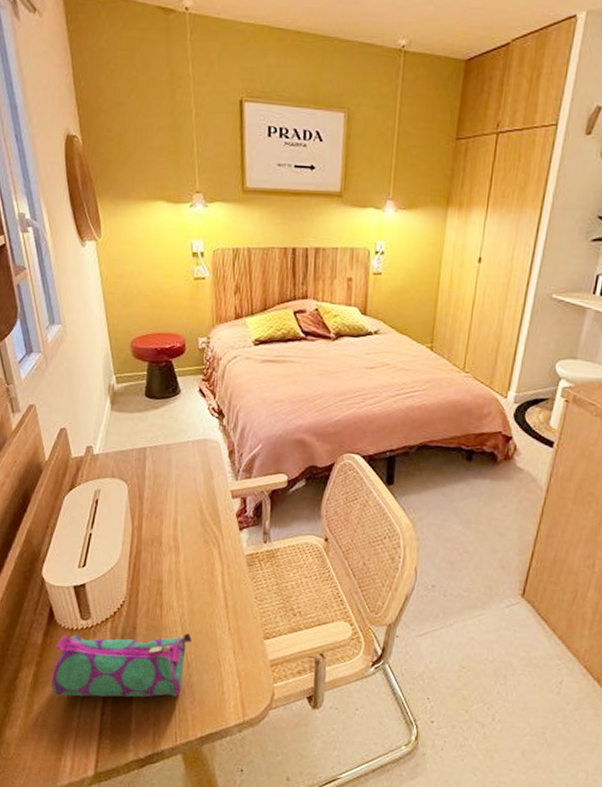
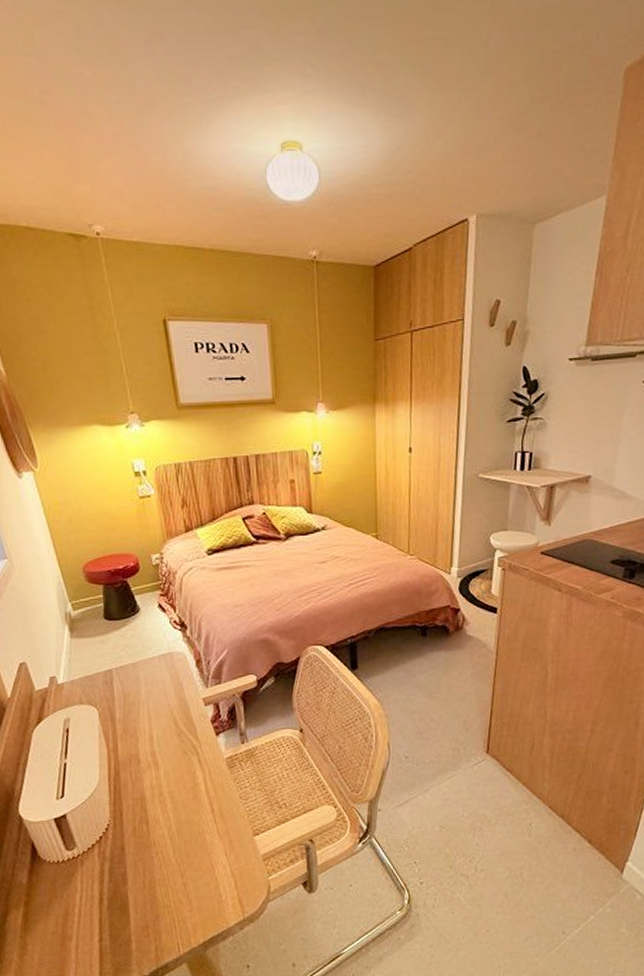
pencil case: present [51,633,192,698] -> none [42,844,182,931]

